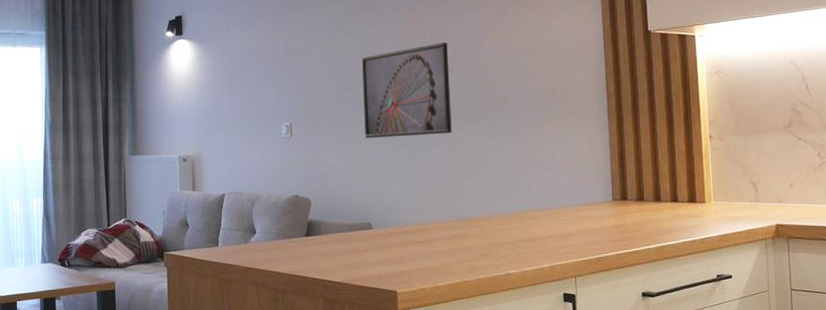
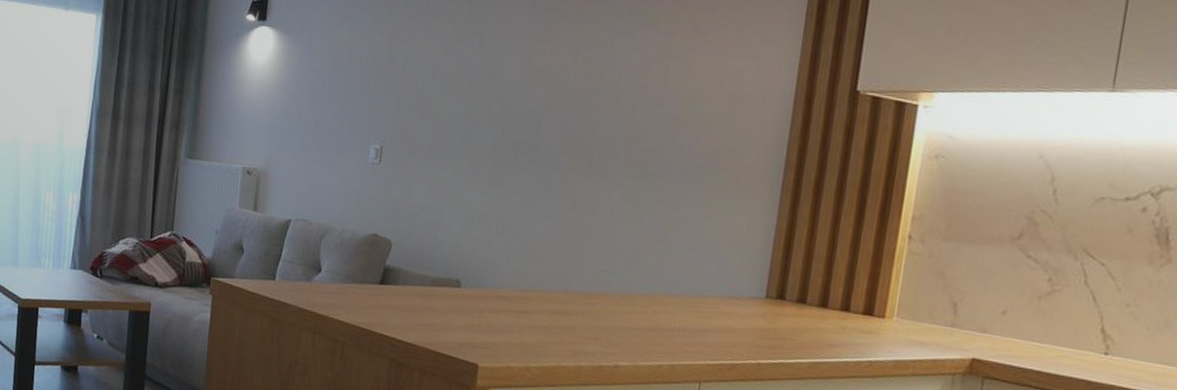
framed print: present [361,42,452,138] -> none [469,71,592,187]

